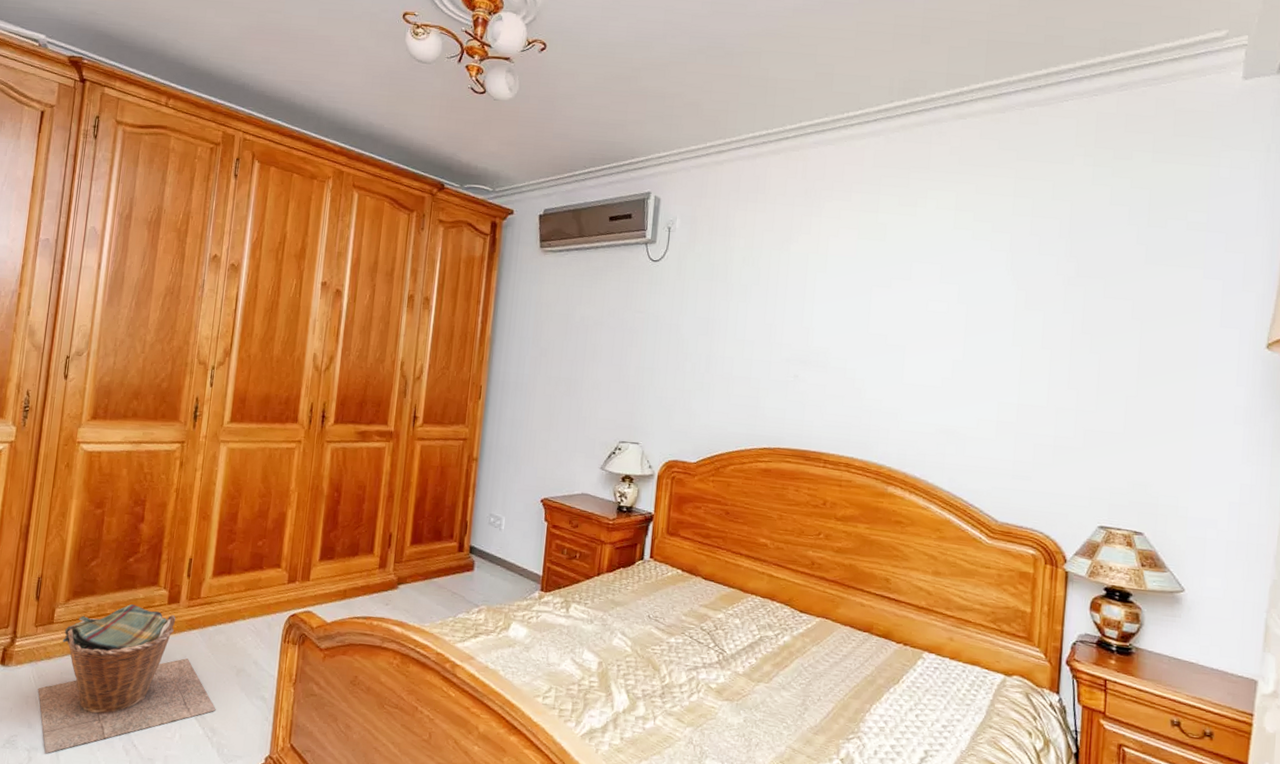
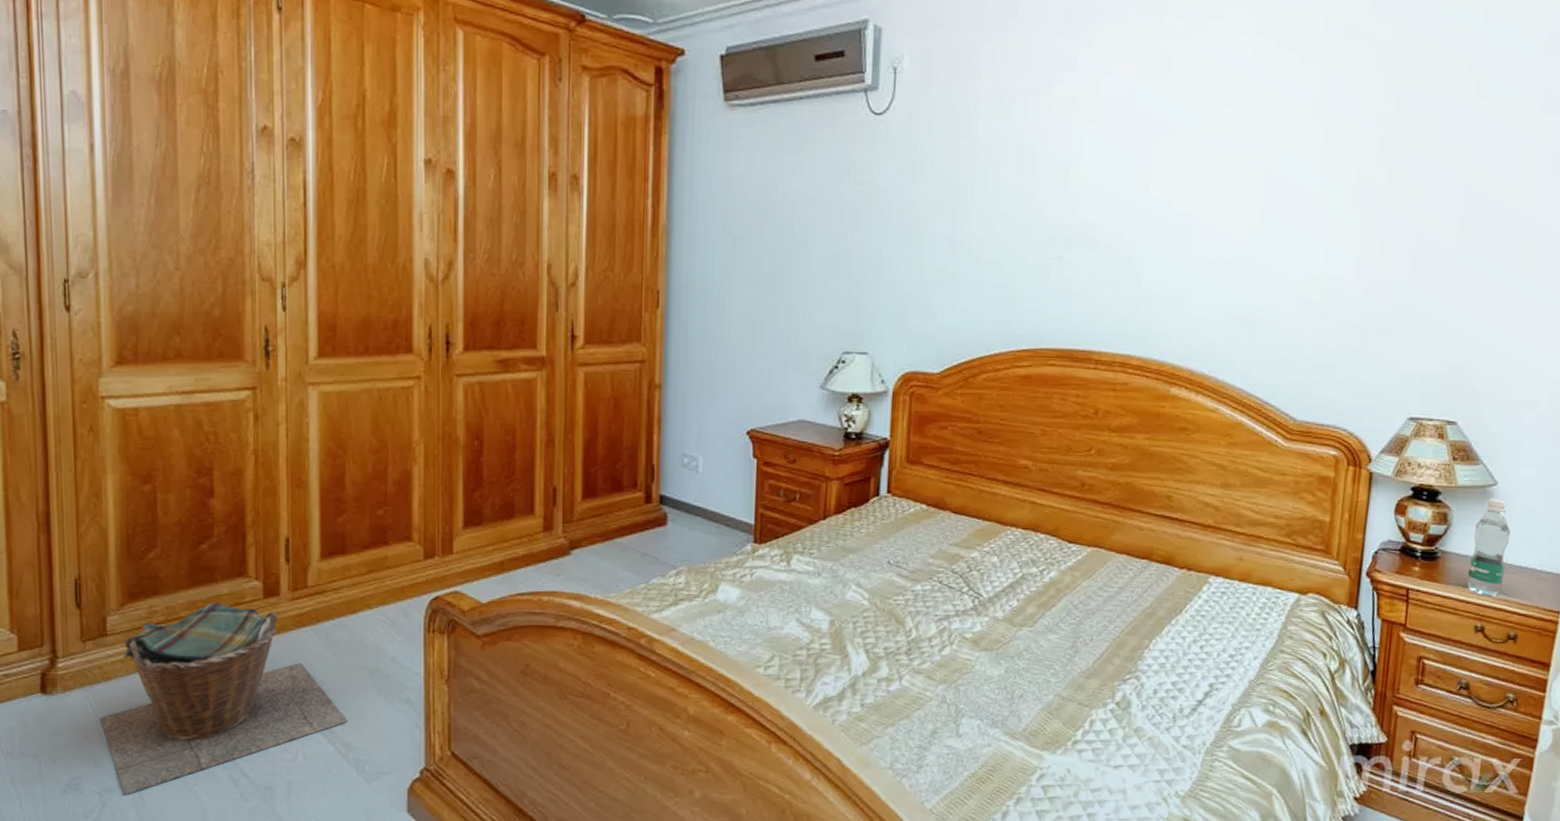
bottle: none [1161,603,1200,695] -> present [1467,498,1511,598]

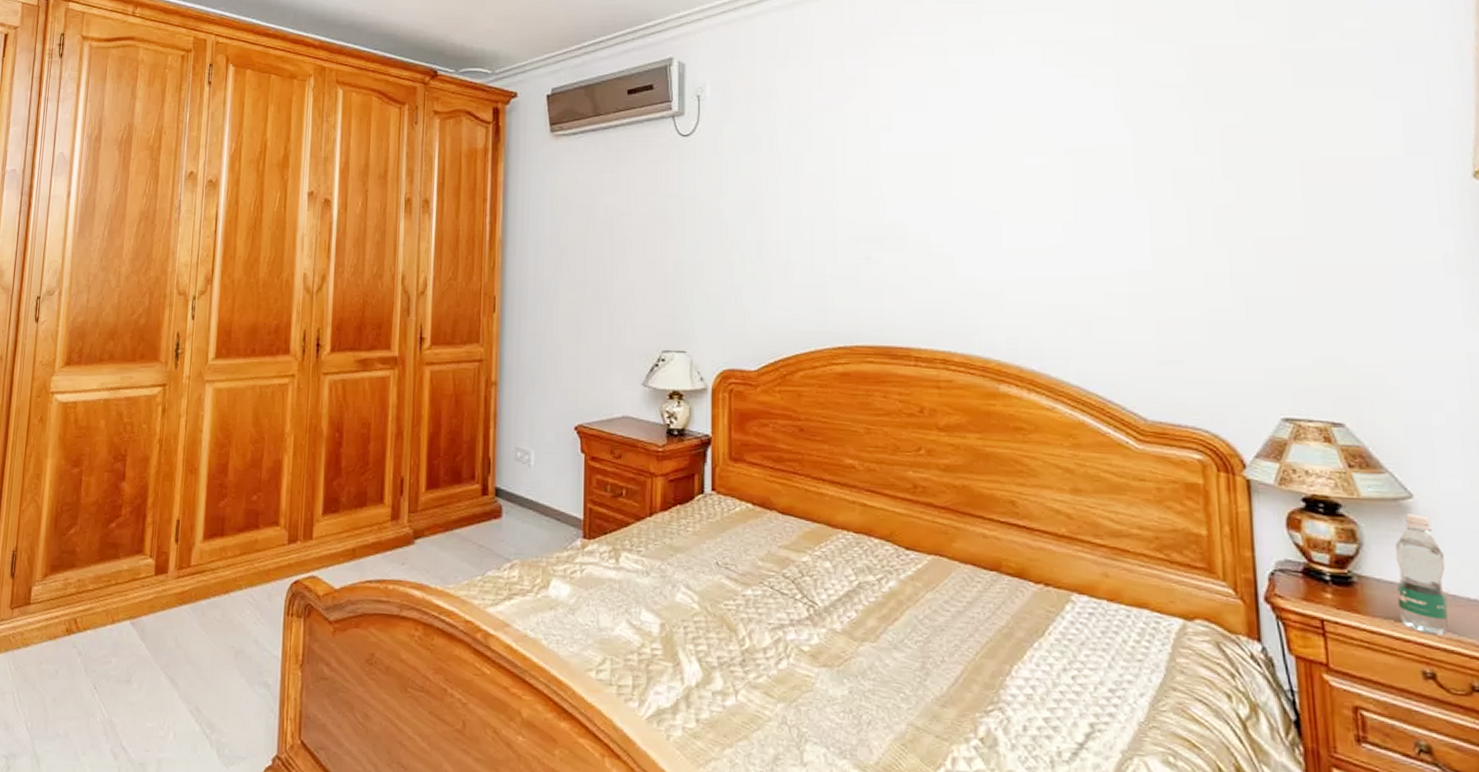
laundry basket: present [99,603,348,794] -> none [15,578,214,760]

